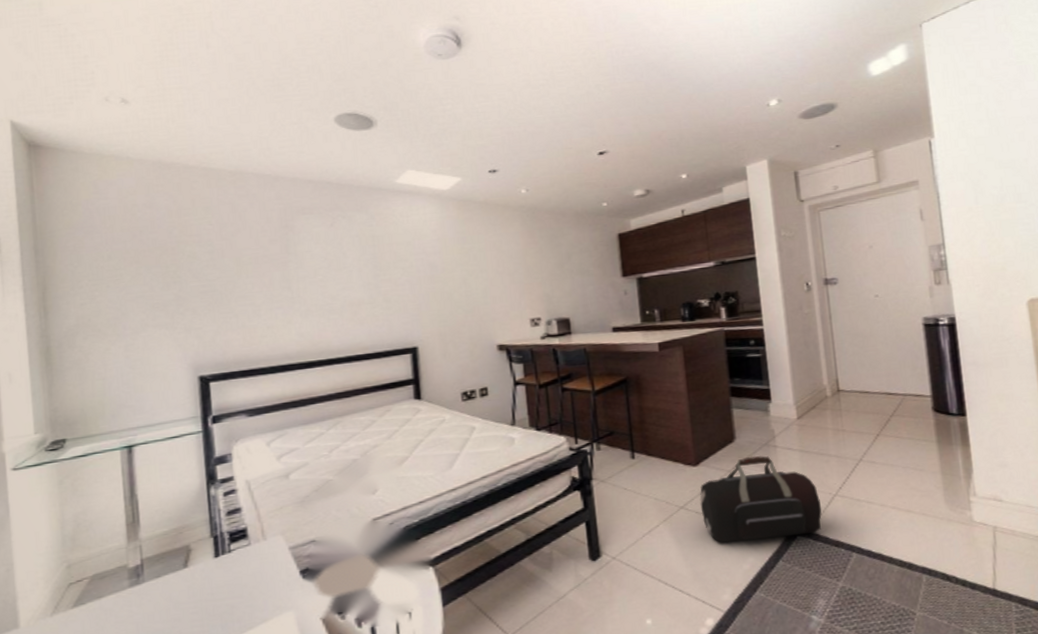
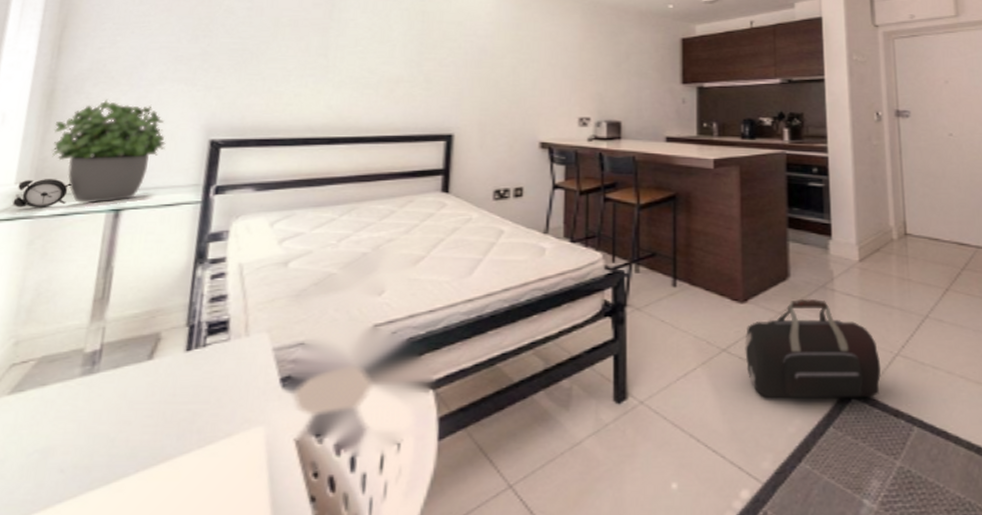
alarm clock: none [36,426,84,454] -> present [11,179,72,209]
potted plant: none [57,350,160,445] -> present [52,99,166,204]

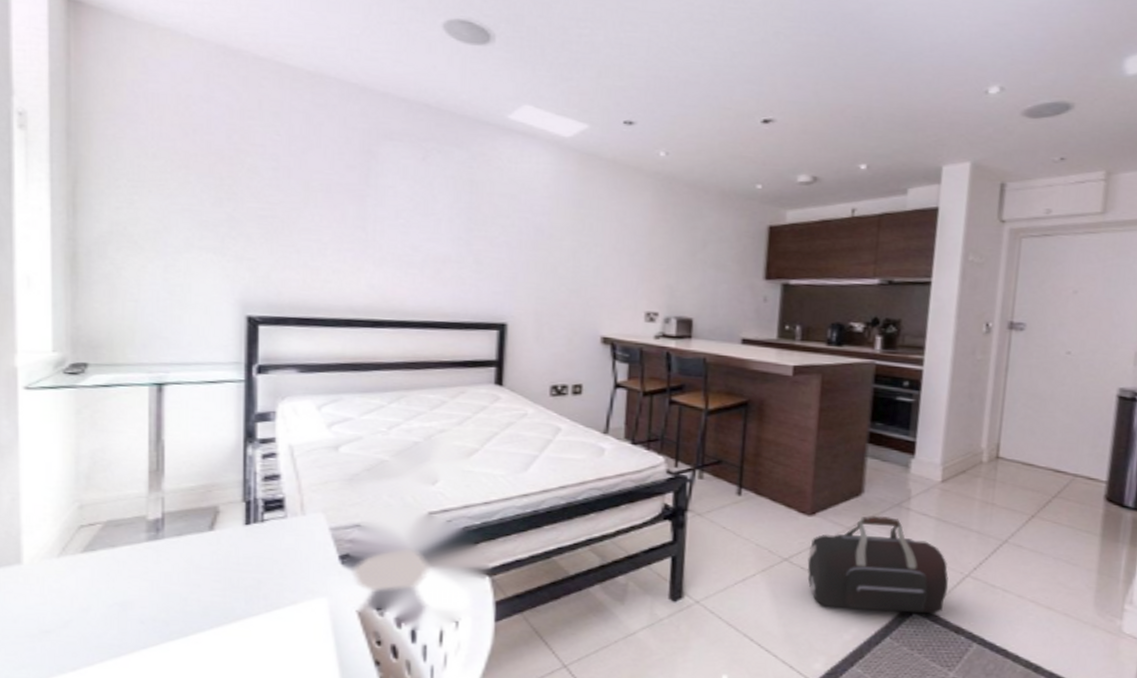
alarm clock: present [11,179,72,209] -> none [52,348,110,379]
potted plant: present [52,99,166,204] -> none [82,265,201,377]

